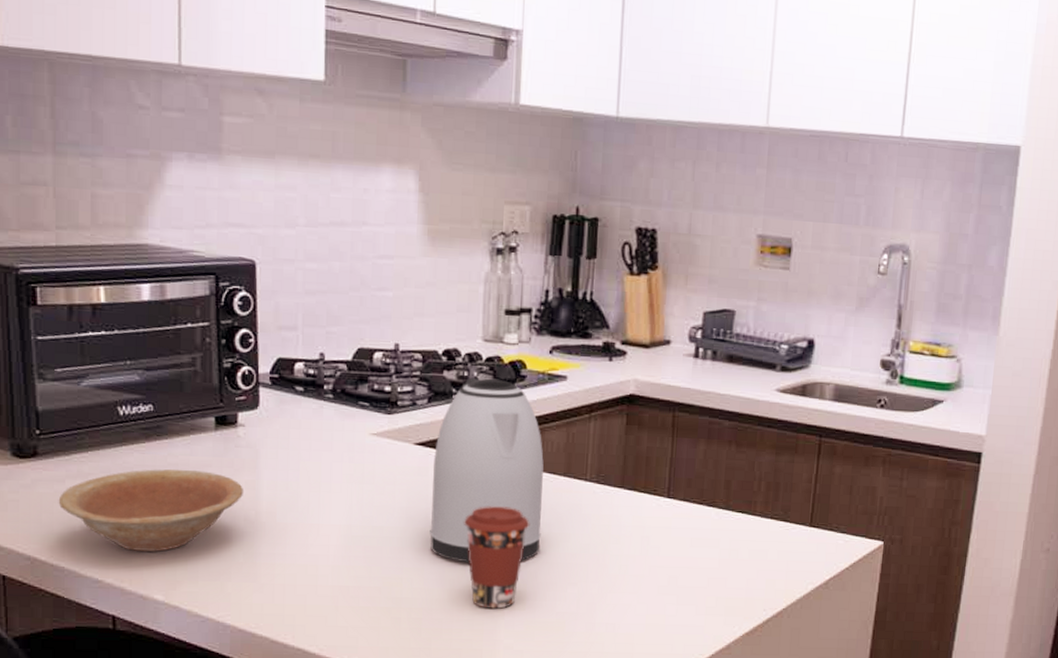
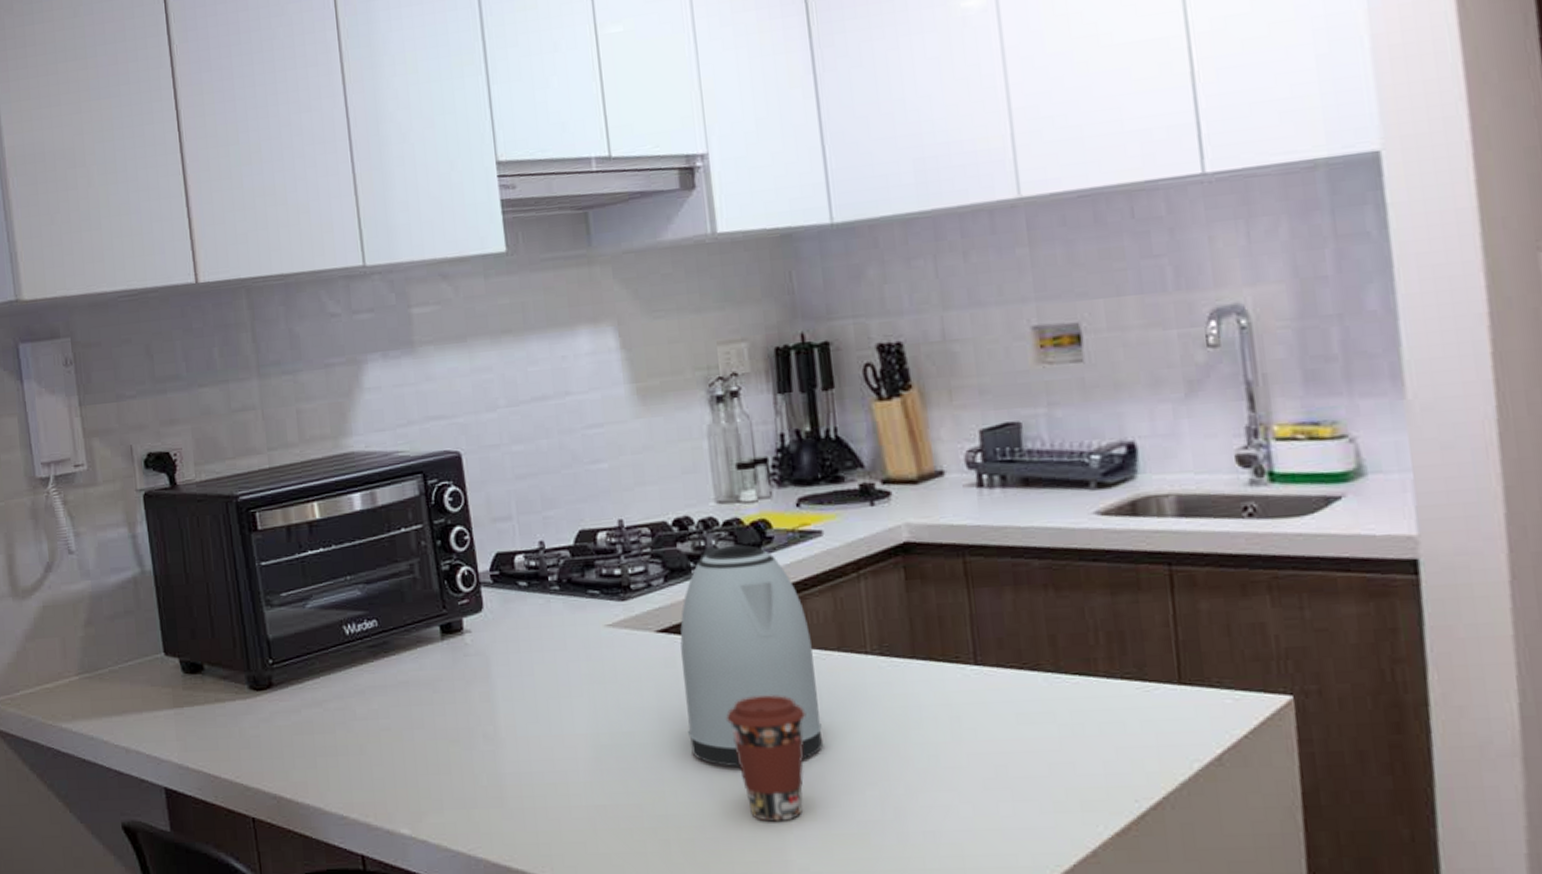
bowl: present [58,469,243,552] -> none [296,685,479,781]

